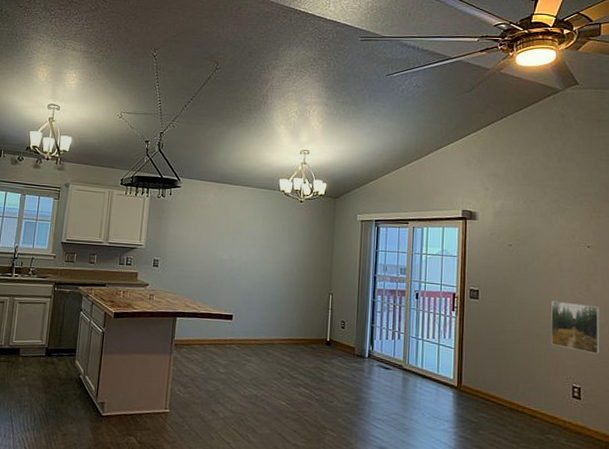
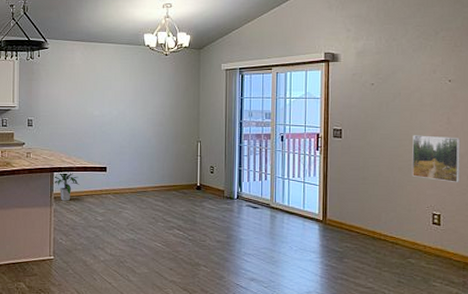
indoor plant: none [174,317,203,349] -> present [52,171,80,201]

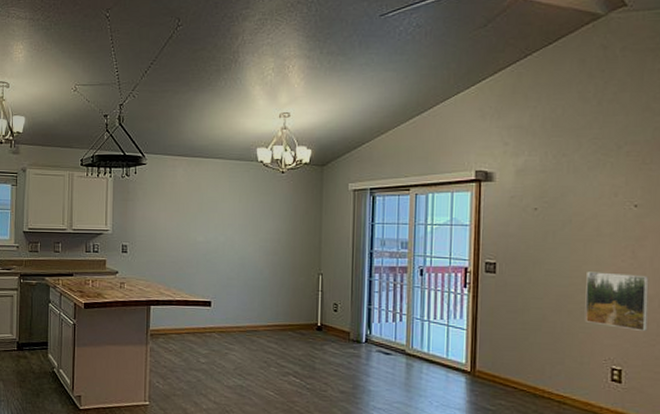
indoor plant: present [52,171,80,201] -> none [149,305,180,339]

